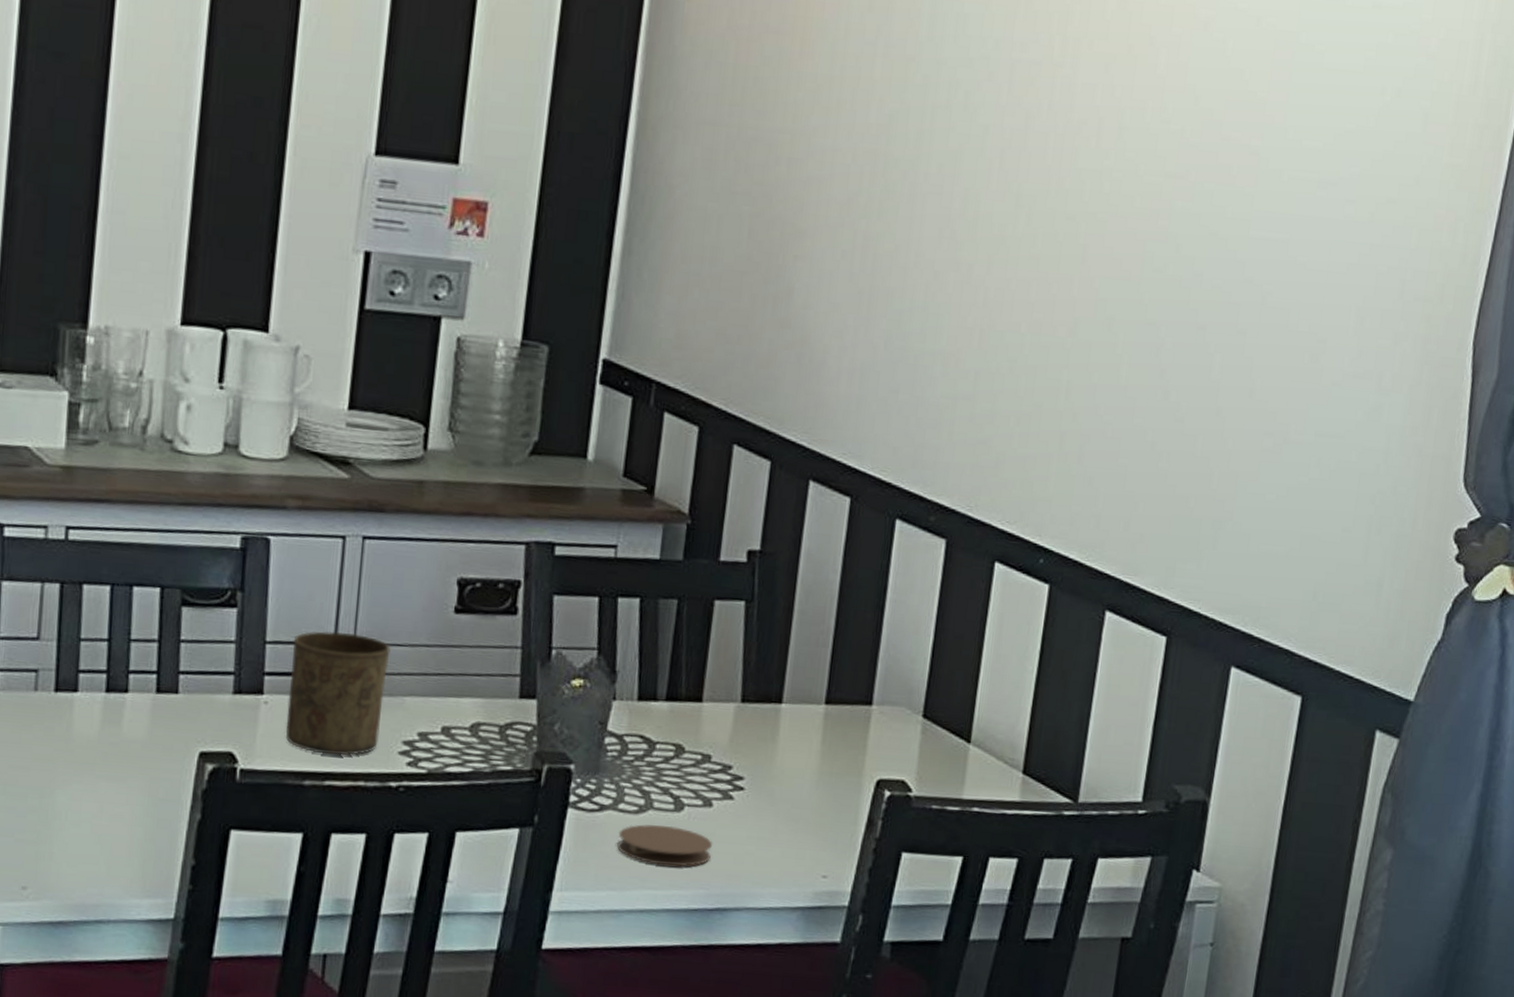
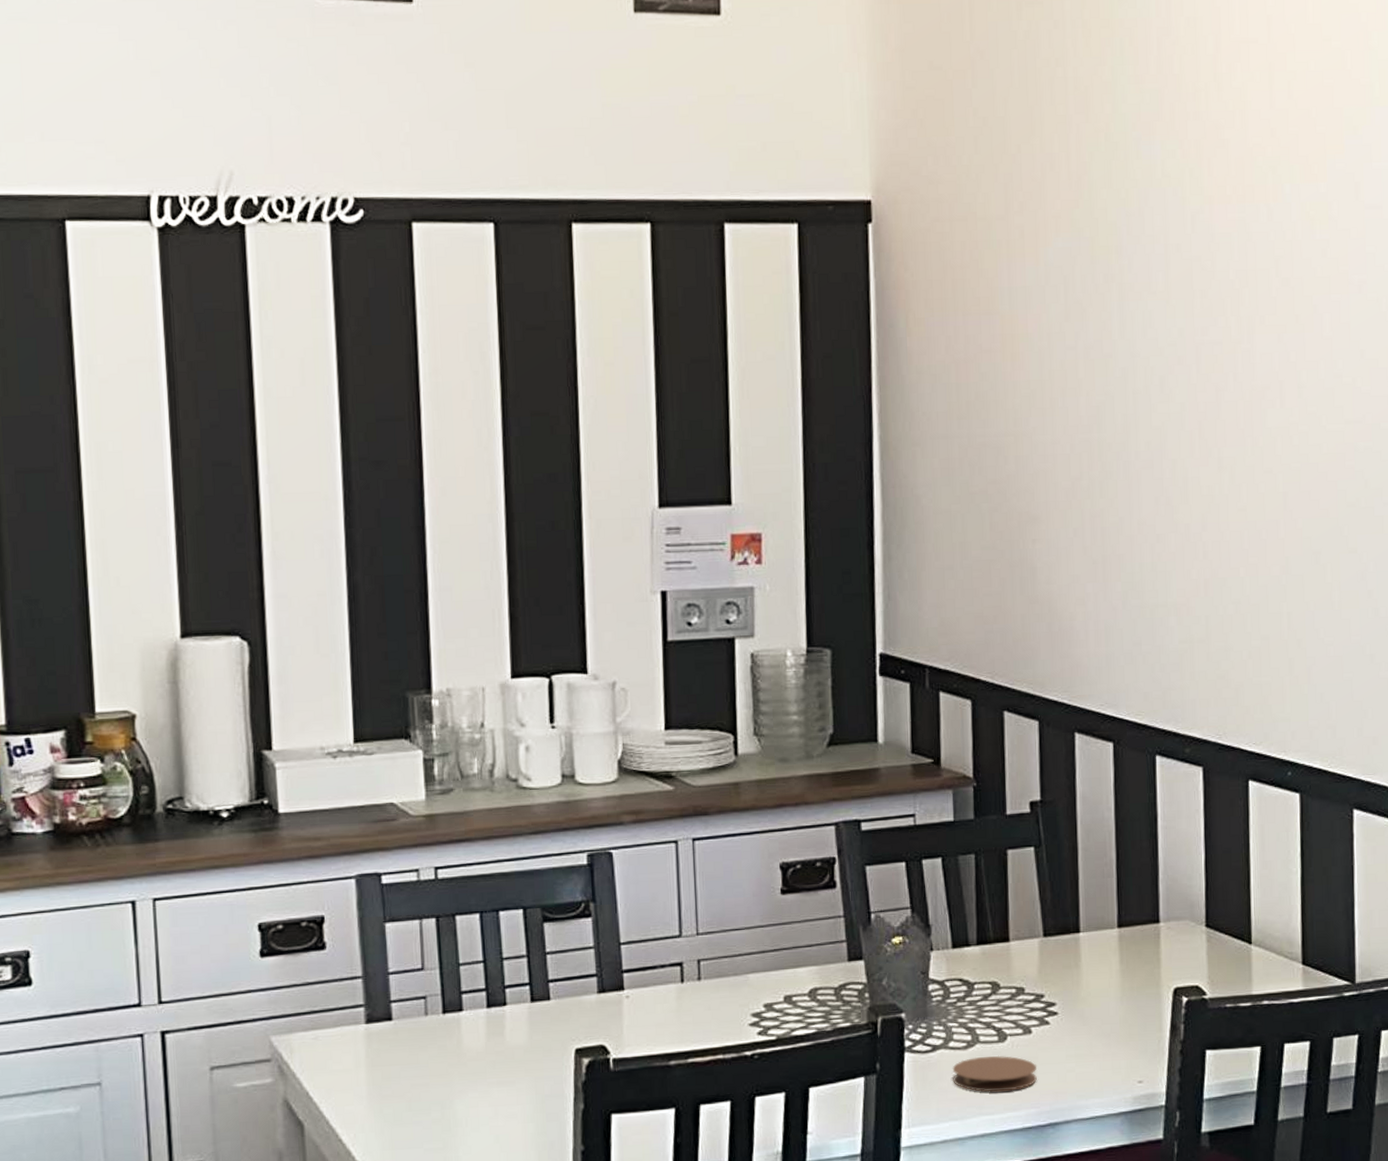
cup: present [285,631,391,756] -> none [644,924,730,1035]

